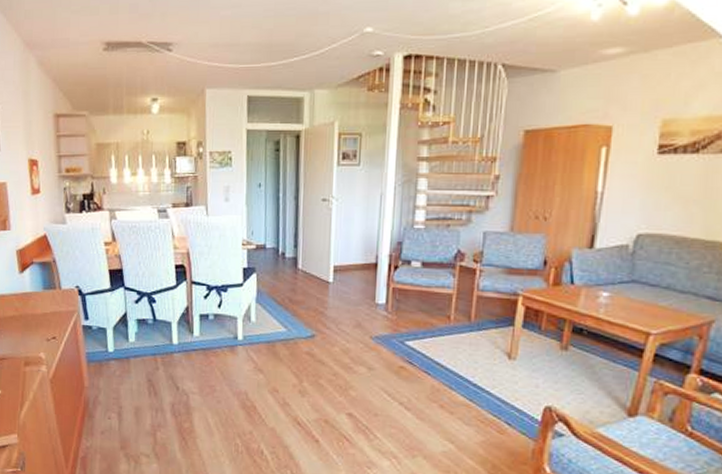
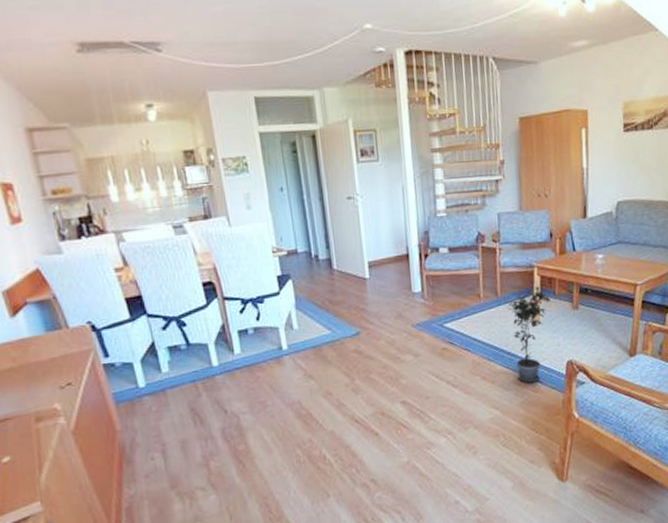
potted plant: none [480,317,534,423] -> present [507,286,551,383]

